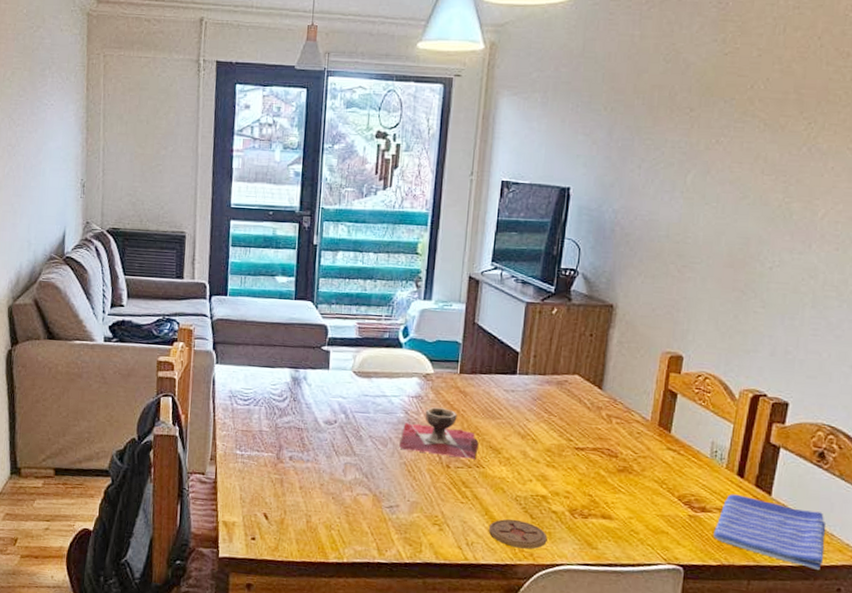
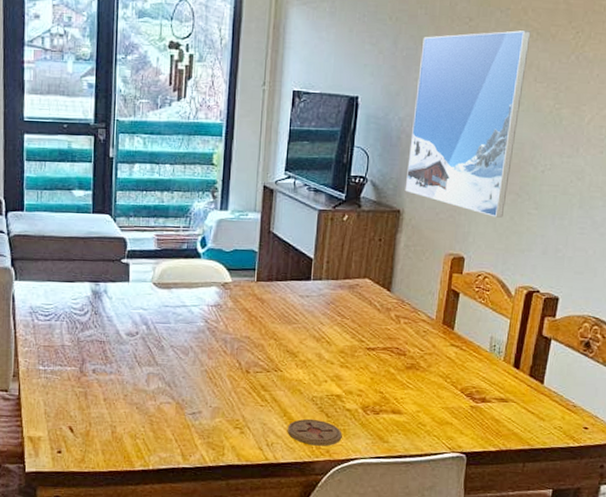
decorative bowl: present [399,407,479,460] -> none [200,315,276,364]
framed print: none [618,121,758,316] -> present [405,30,531,218]
dish towel: present [713,494,827,570] -> none [492,384,592,450]

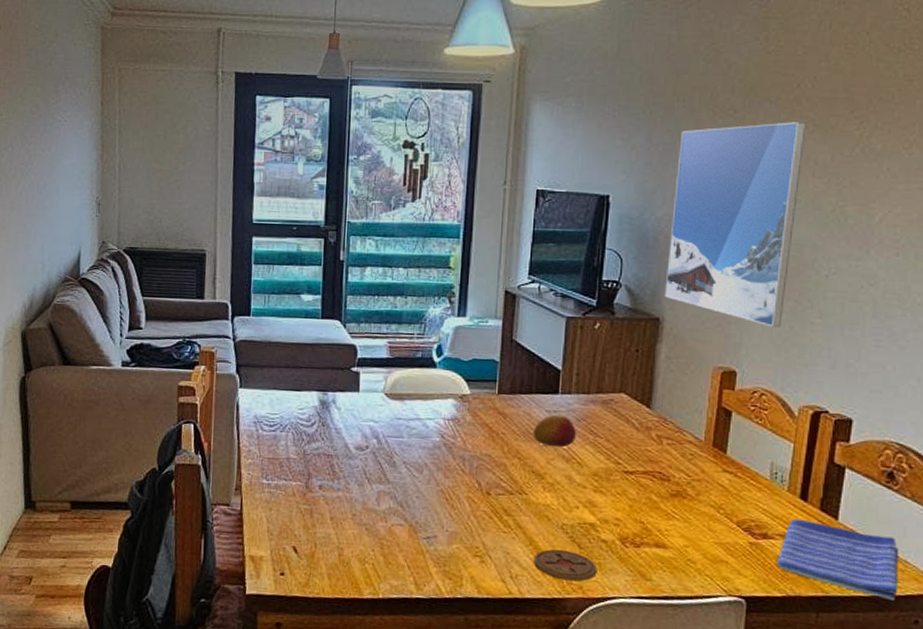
fruit: none [288,299,326,329] -> present [533,414,576,448]
dish towel: none [492,384,592,450] -> present [777,518,900,601]

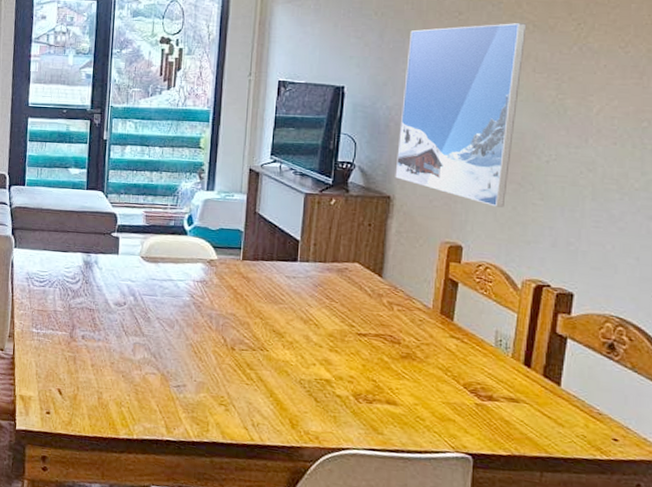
fruit: present [533,414,576,448] -> none [274,280,313,310]
coaster: present [534,549,597,582] -> none [274,401,333,432]
dish towel: present [777,518,900,601] -> none [502,383,621,464]

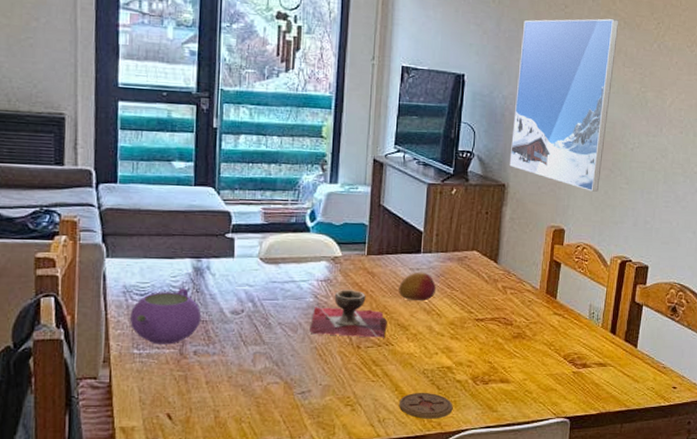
teapot: none [30,278,89,328] -> present [129,288,202,345]
decorative bowl: none [186,291,262,343] -> present [310,290,387,338]
fruit: none [274,280,313,310] -> present [399,272,436,302]
coaster: none [274,401,333,432] -> present [399,392,453,419]

